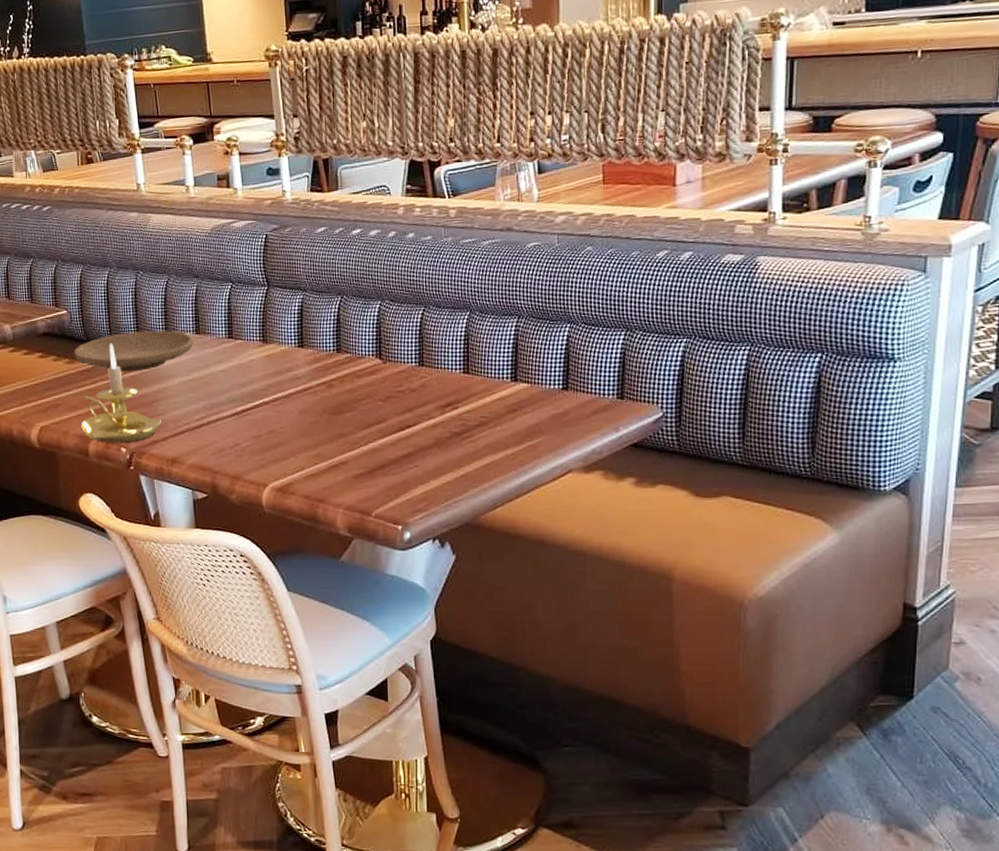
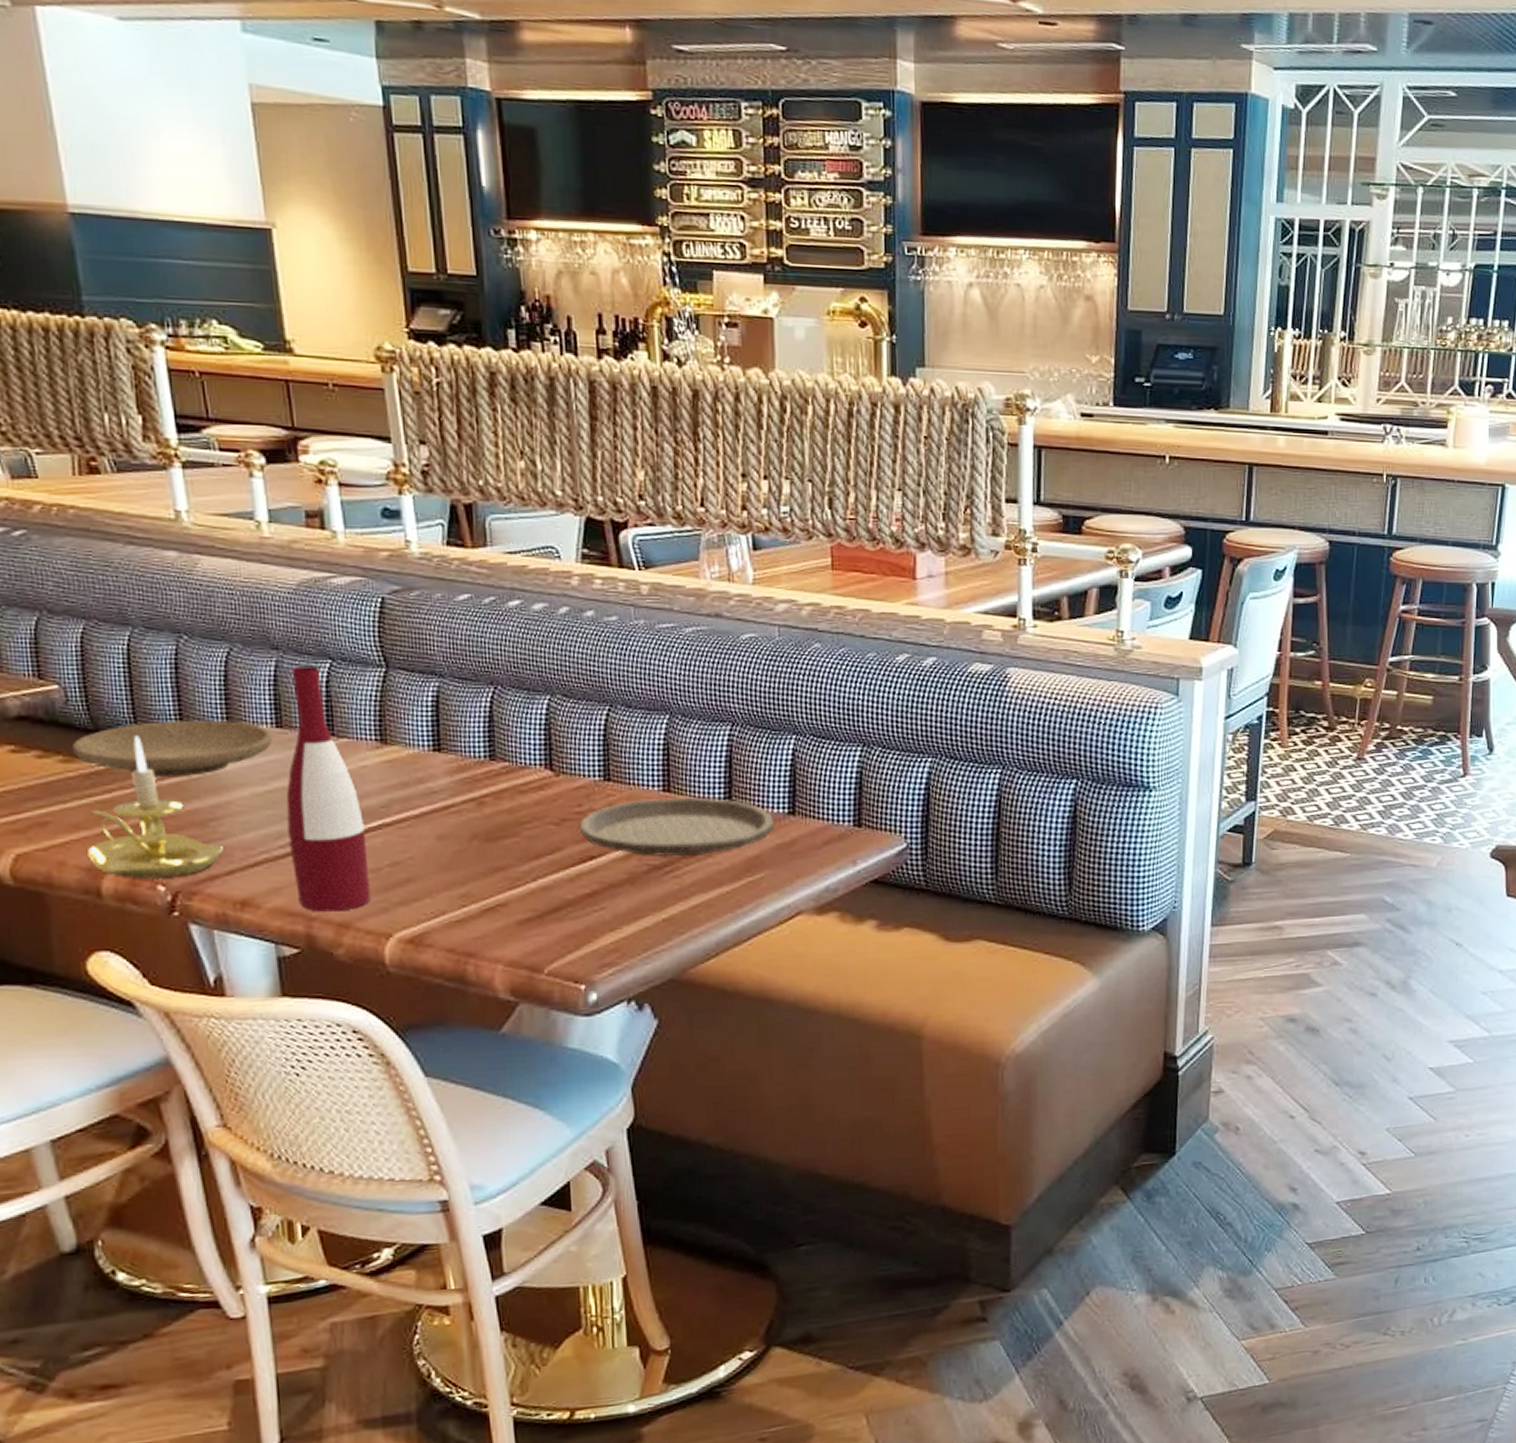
wine bottle: none [201,288,254,467] -> present [286,665,371,912]
plate: none [398,377,551,426] -> present [577,797,775,857]

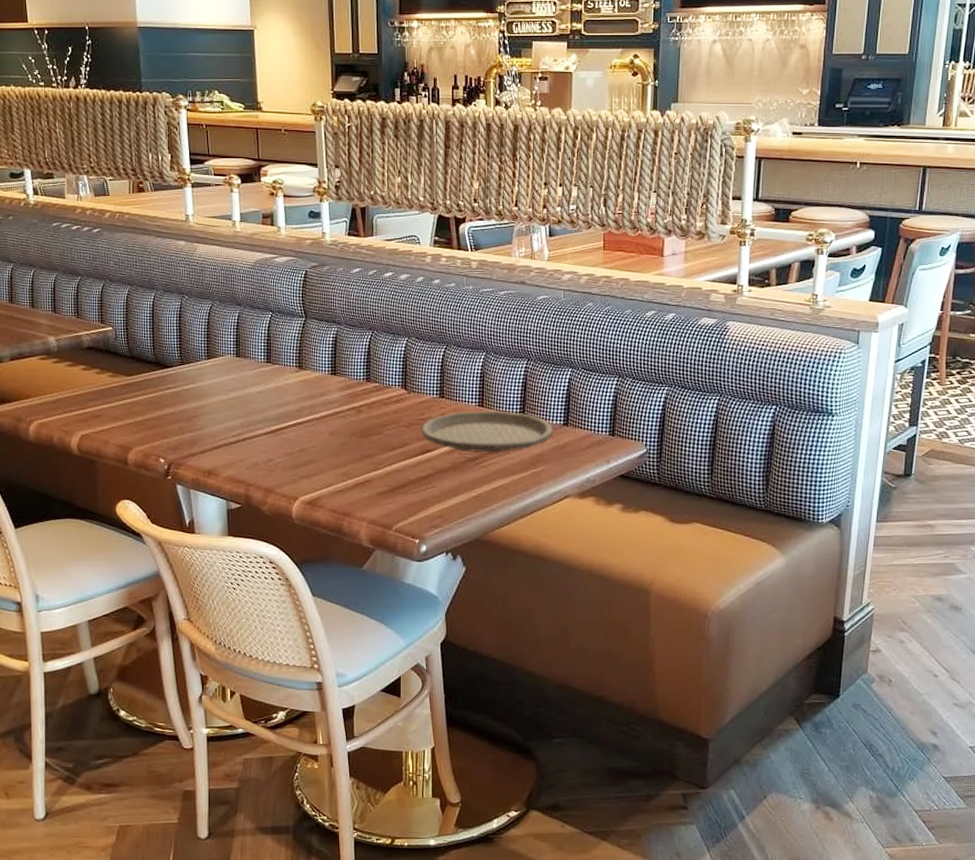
plate: present [71,720,274,778] -> none [117,351,234,389]
candle holder: present [86,735,223,879] -> none [121,360,199,454]
wine bottle: present [286,665,371,912] -> none [239,316,286,481]

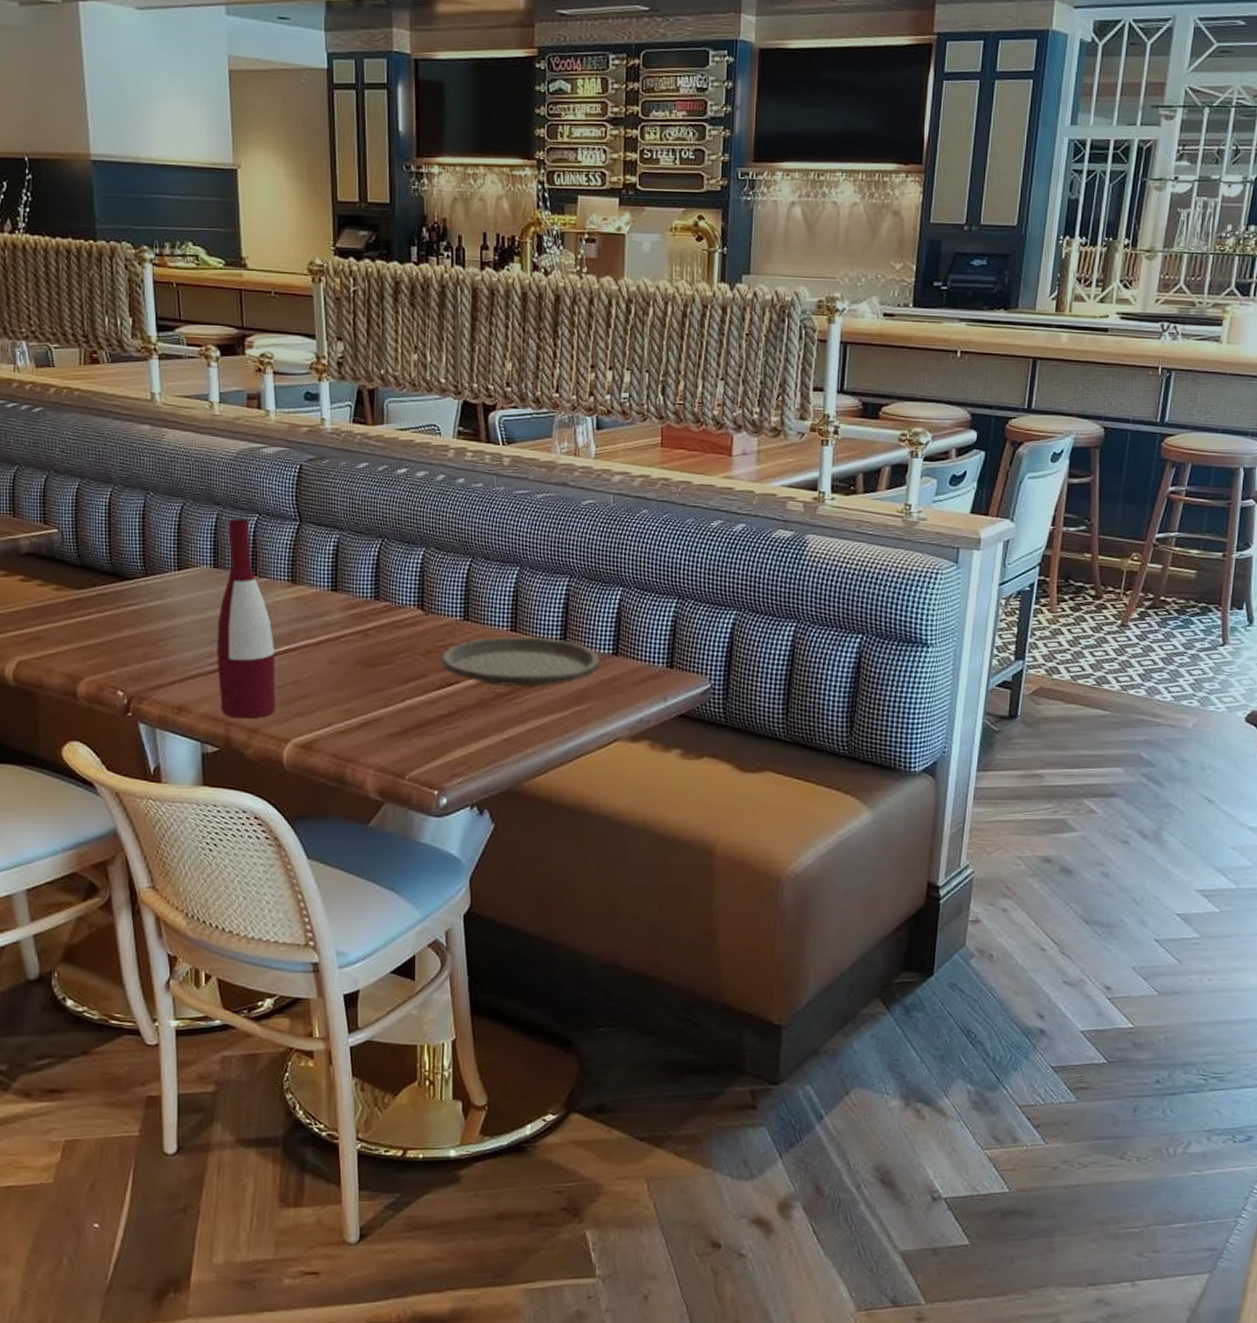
wine bottle: none [239,316,286,481] -> present [217,518,276,719]

